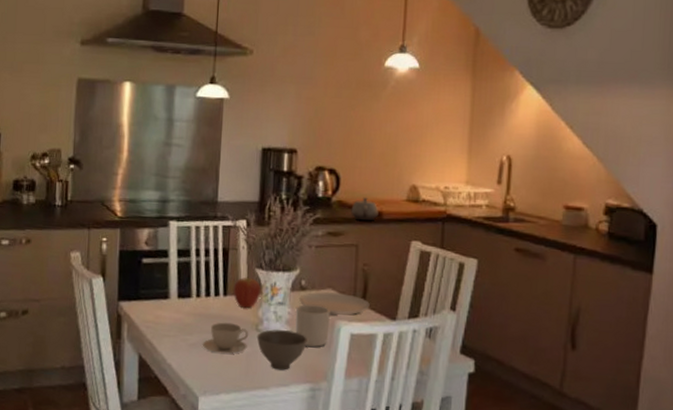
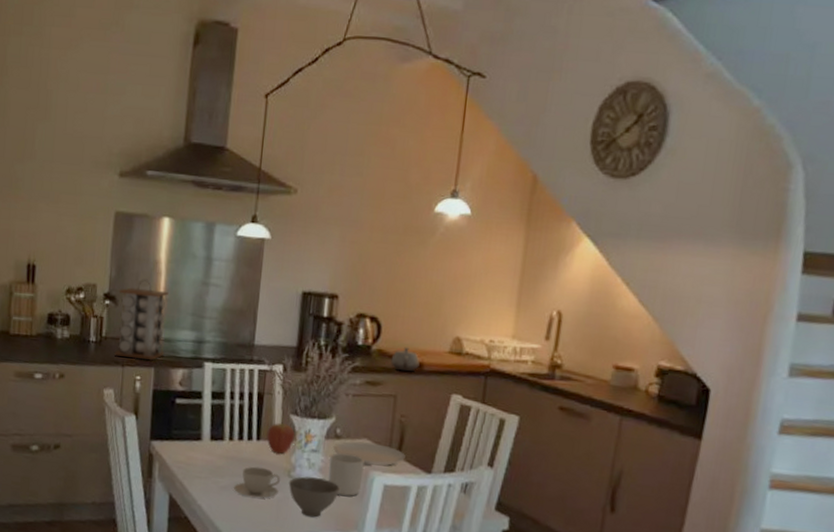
spice rack: none [81,142,132,222] -> present [115,278,169,361]

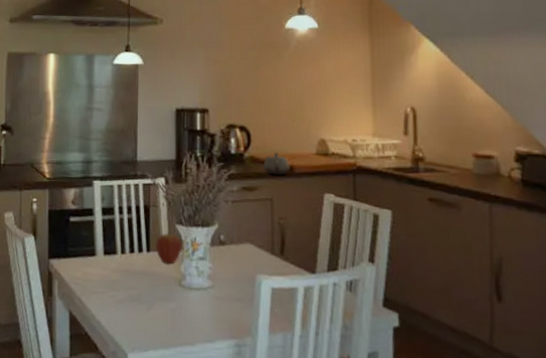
spice rack: present [115,278,169,361] -> none [13,109,57,183]
teacup: present [234,466,281,498] -> none [129,278,173,310]
bowl: present [288,476,340,518] -> none [180,285,230,326]
mug: present [328,453,365,497] -> none [217,258,250,303]
plate: present [333,441,405,466] -> none [219,246,288,270]

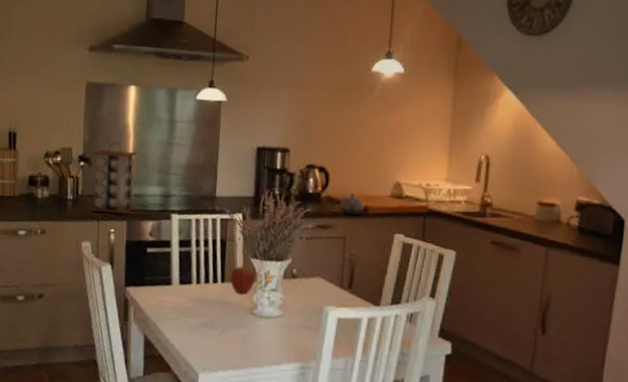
spice rack: none [13,109,57,183] -> present [90,141,137,215]

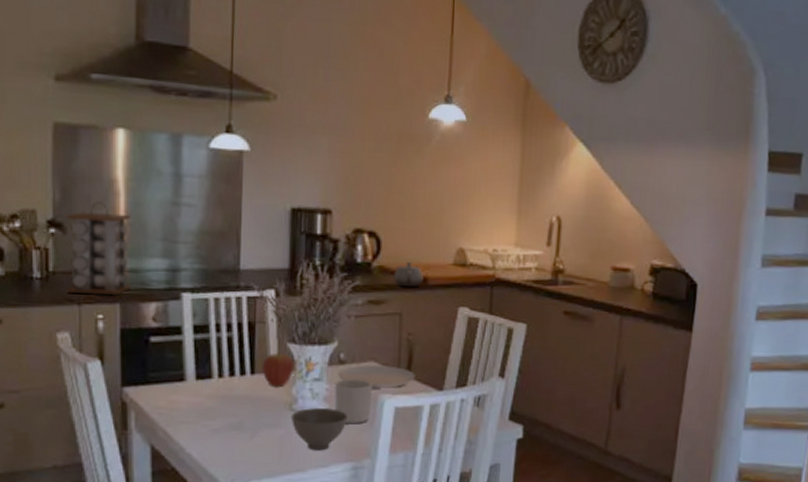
bowl: none [251,313,298,351] -> present [290,408,348,451]
mug: none [287,290,319,330] -> present [334,378,373,425]
plate: none [291,280,356,301] -> present [338,365,415,389]

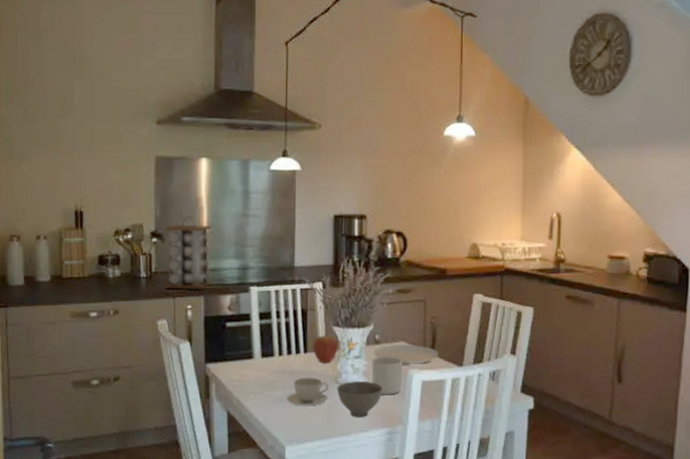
teacup: none [228,403,282,437] -> present [287,377,329,405]
teapot: present [393,261,424,287] -> none [418,256,443,278]

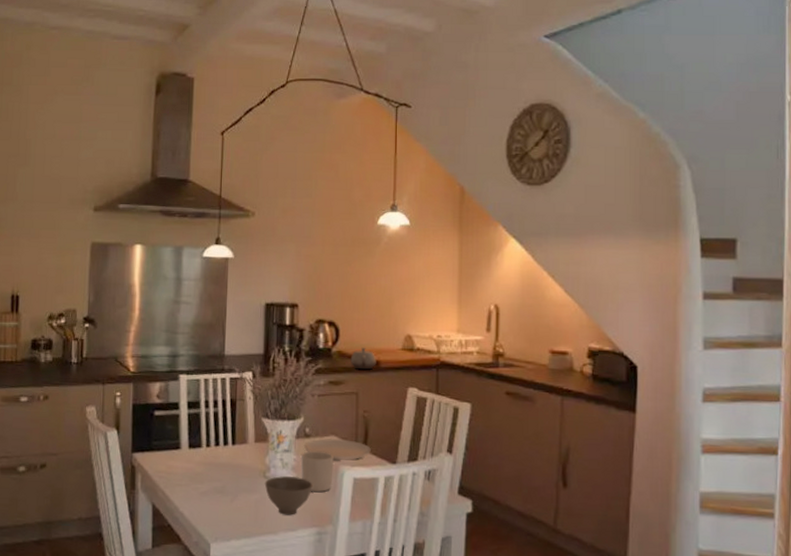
spice rack: present [164,215,212,290] -> none [95,301,143,377]
teacup: present [287,377,329,405] -> none [213,470,257,501]
fruit: present [313,334,338,363] -> none [241,426,267,456]
teapot: none [418,256,443,278] -> present [350,347,377,370]

